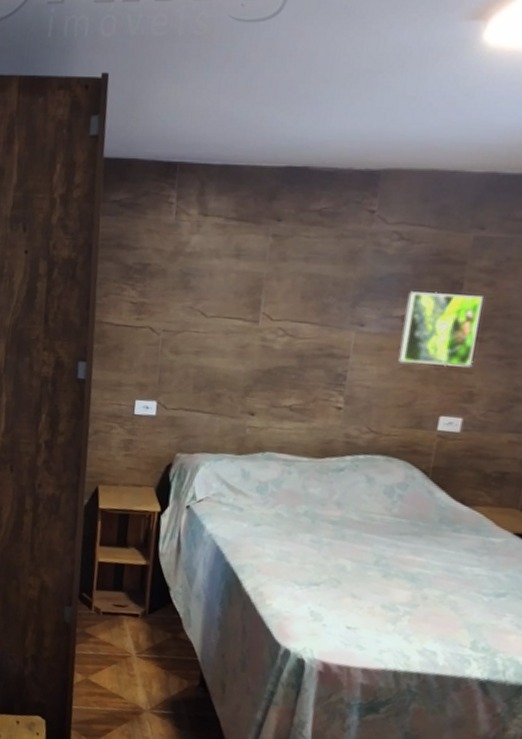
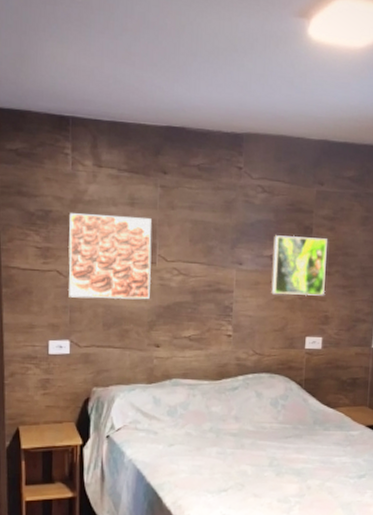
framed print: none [160,266,258,362] -> present [68,213,152,300]

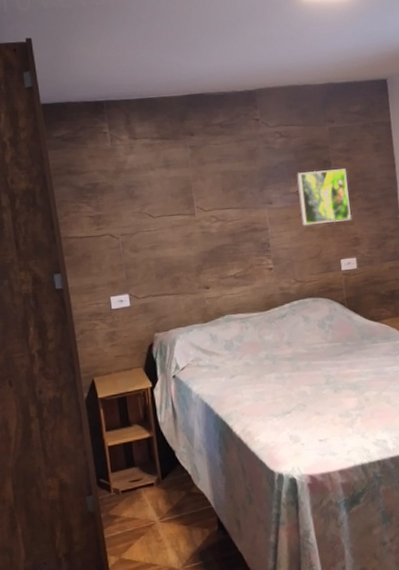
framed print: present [68,213,152,300] -> none [113,176,194,256]

